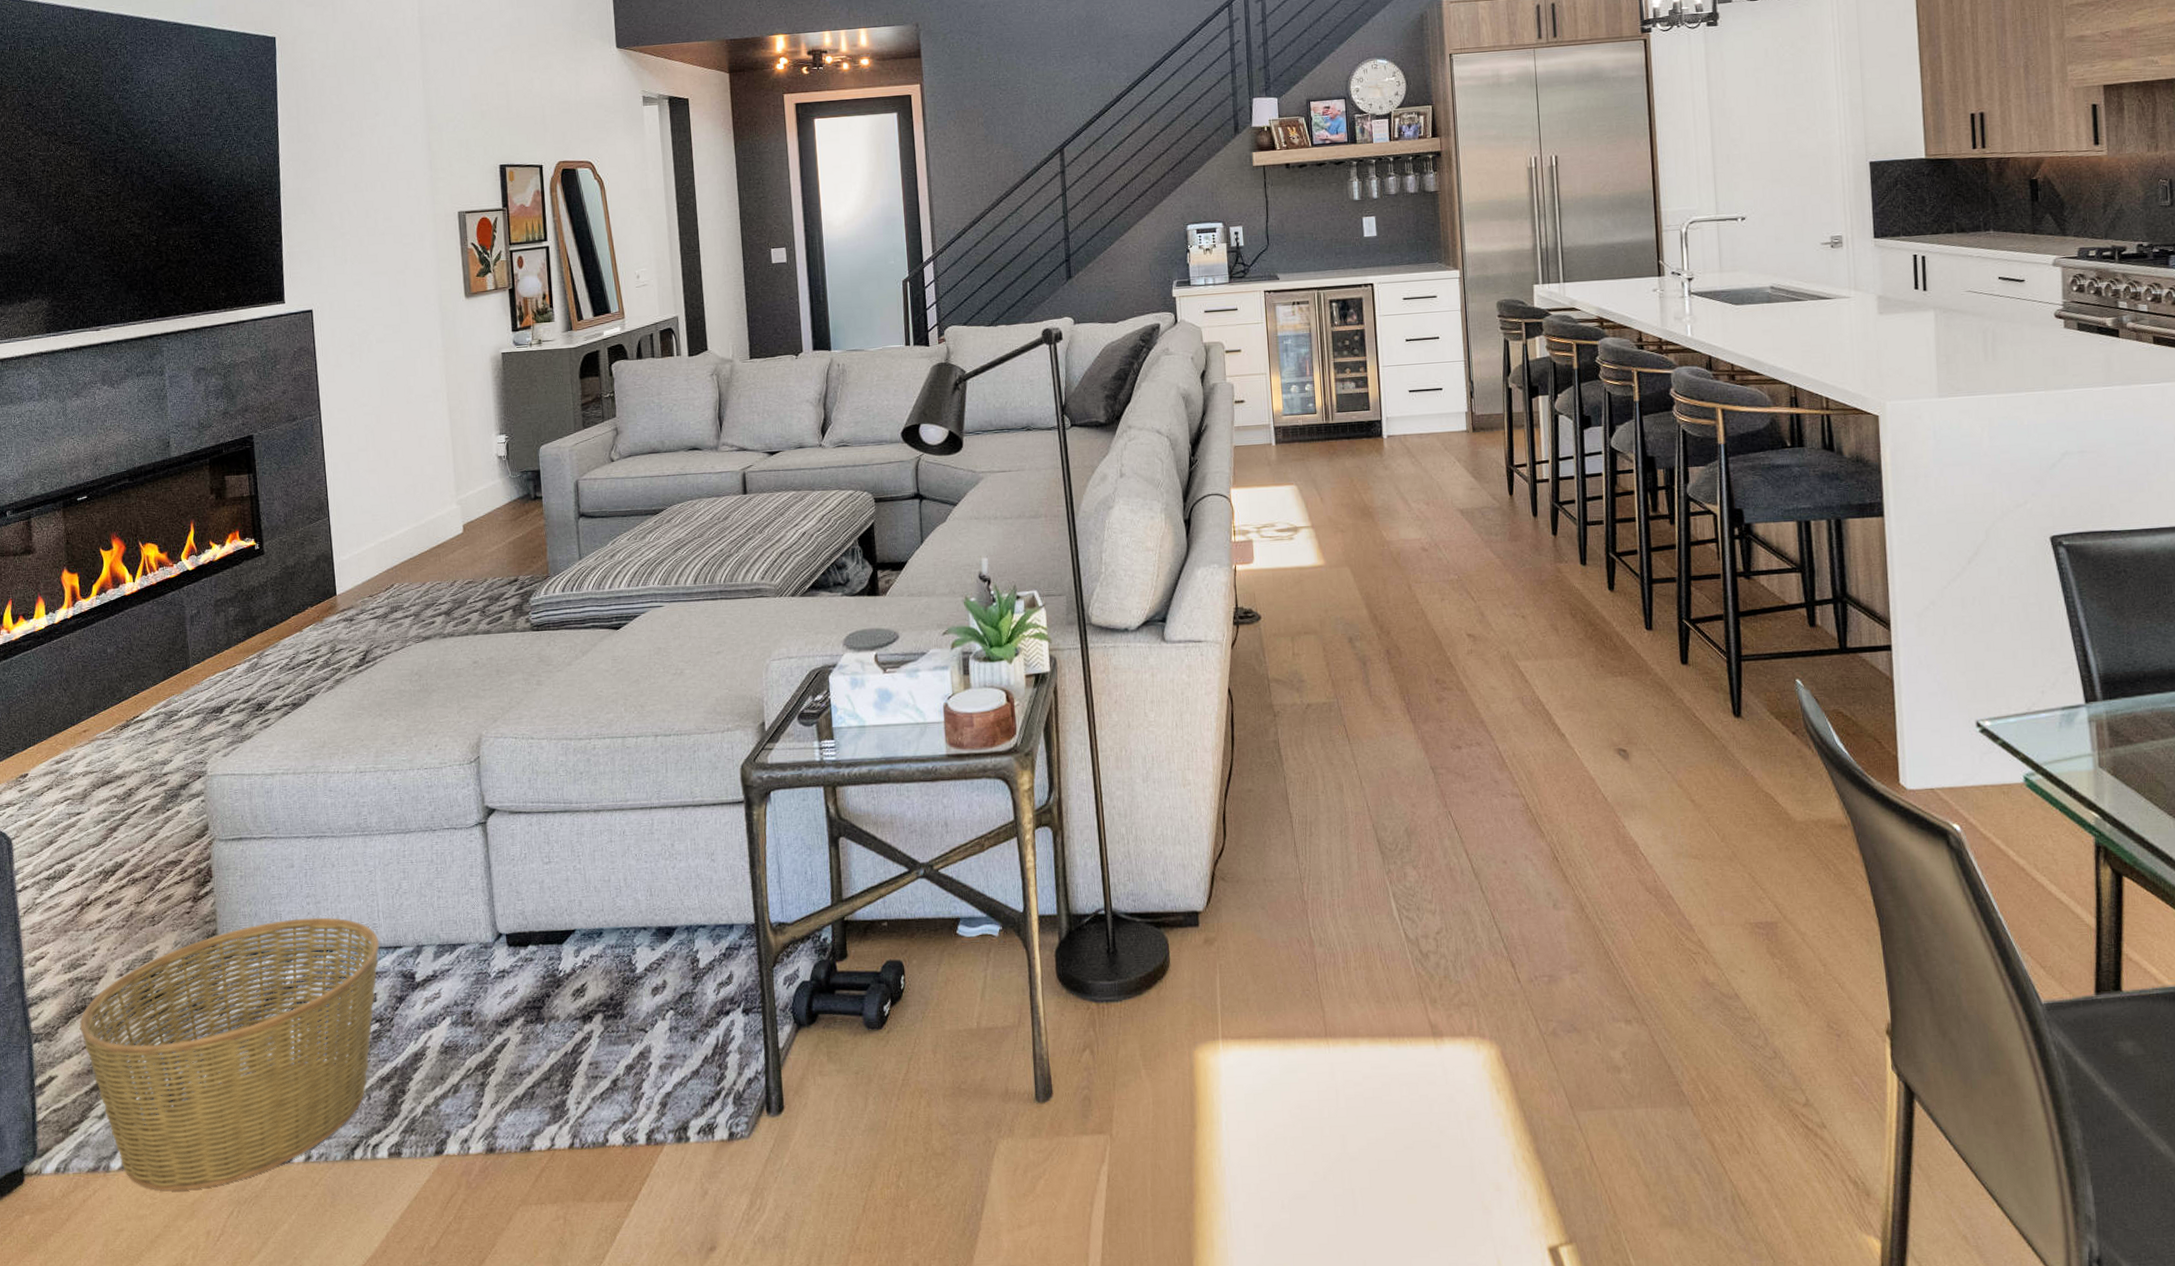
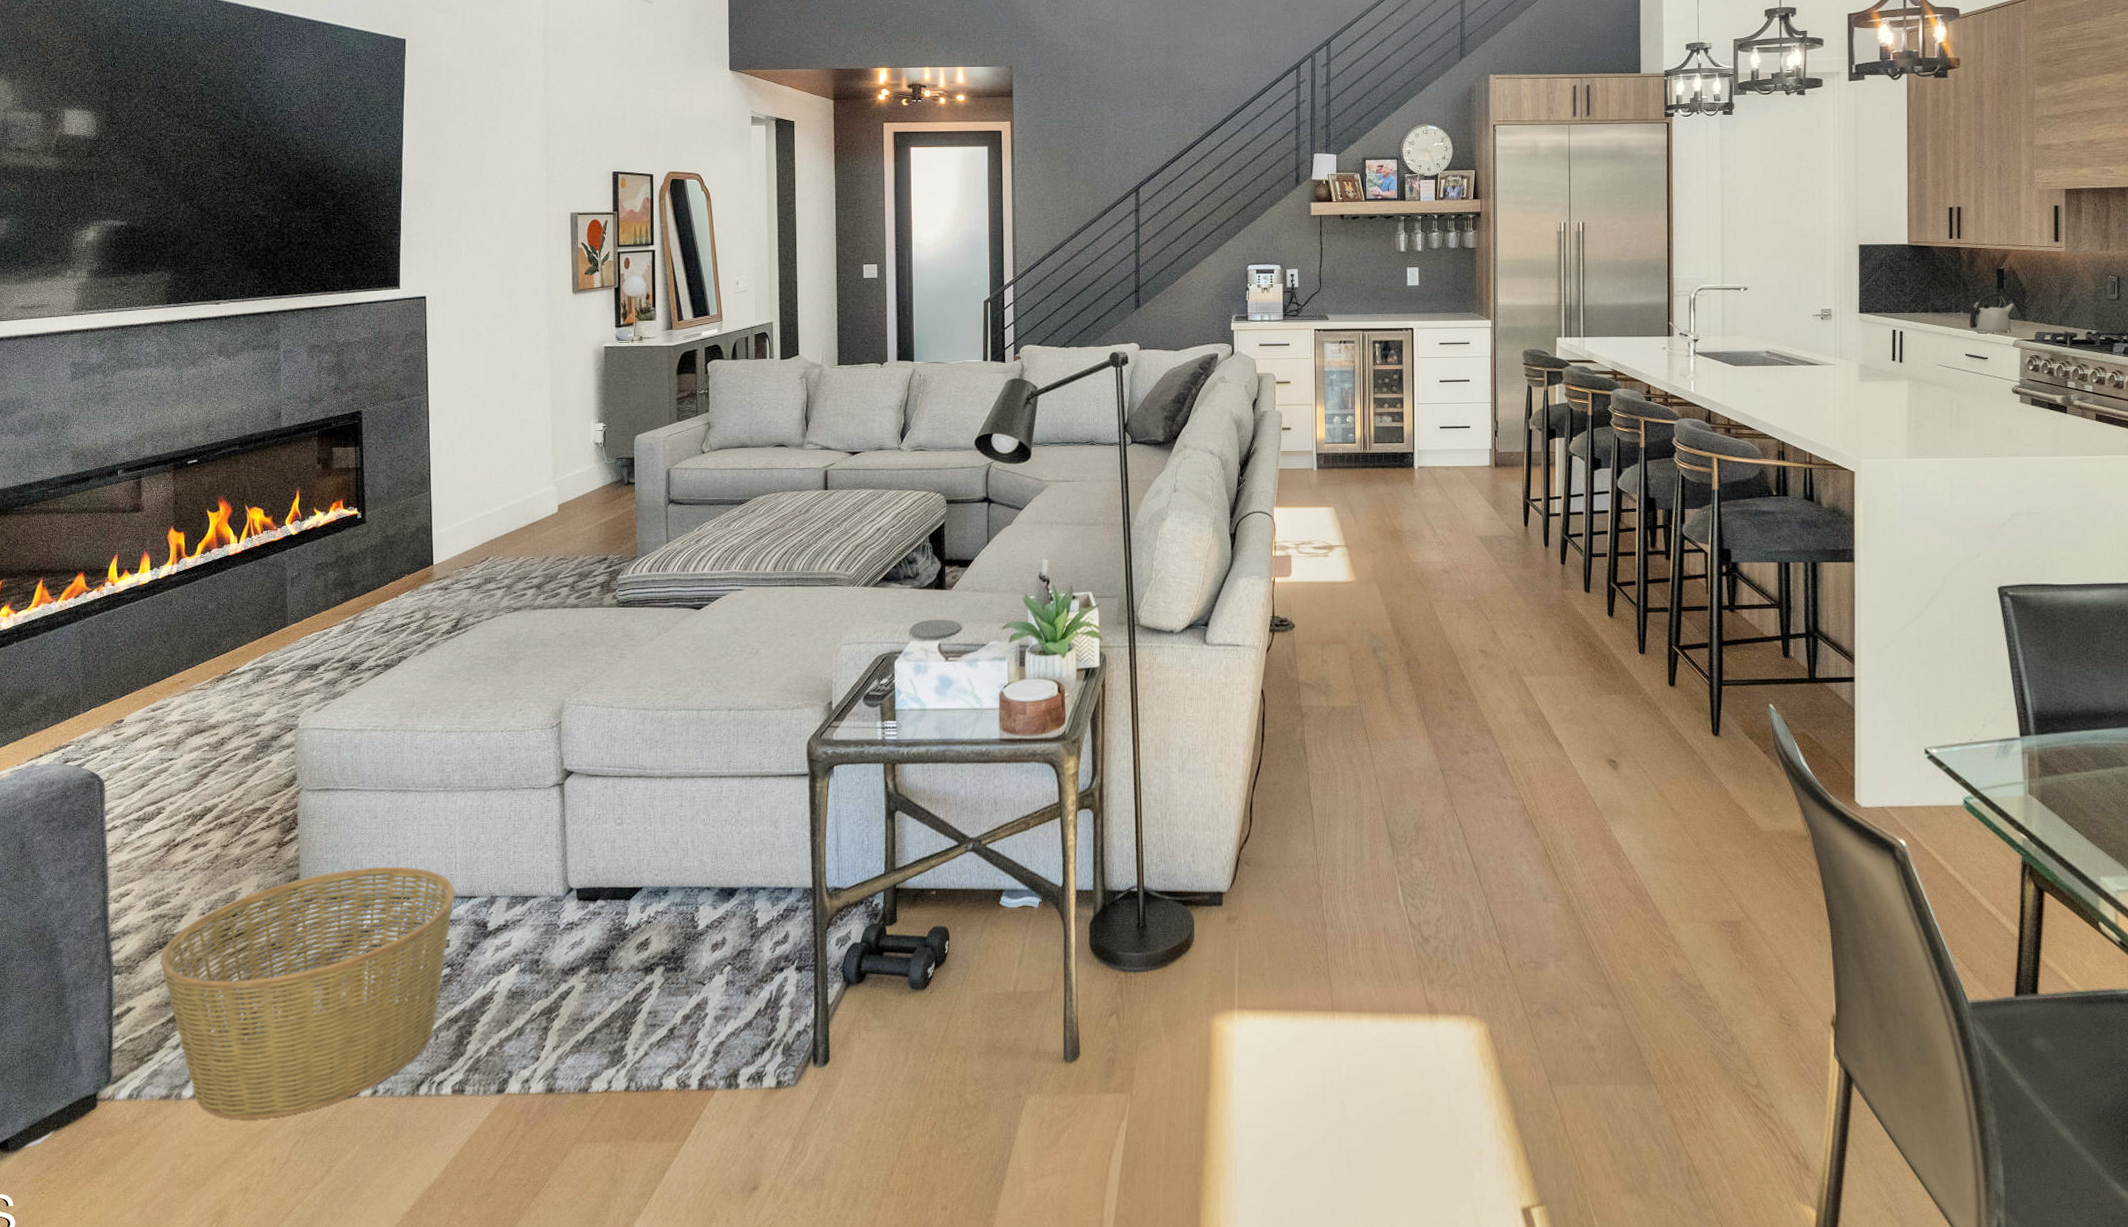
kettle: none [2001,205,2052,254] -> present [1970,292,2015,334]

